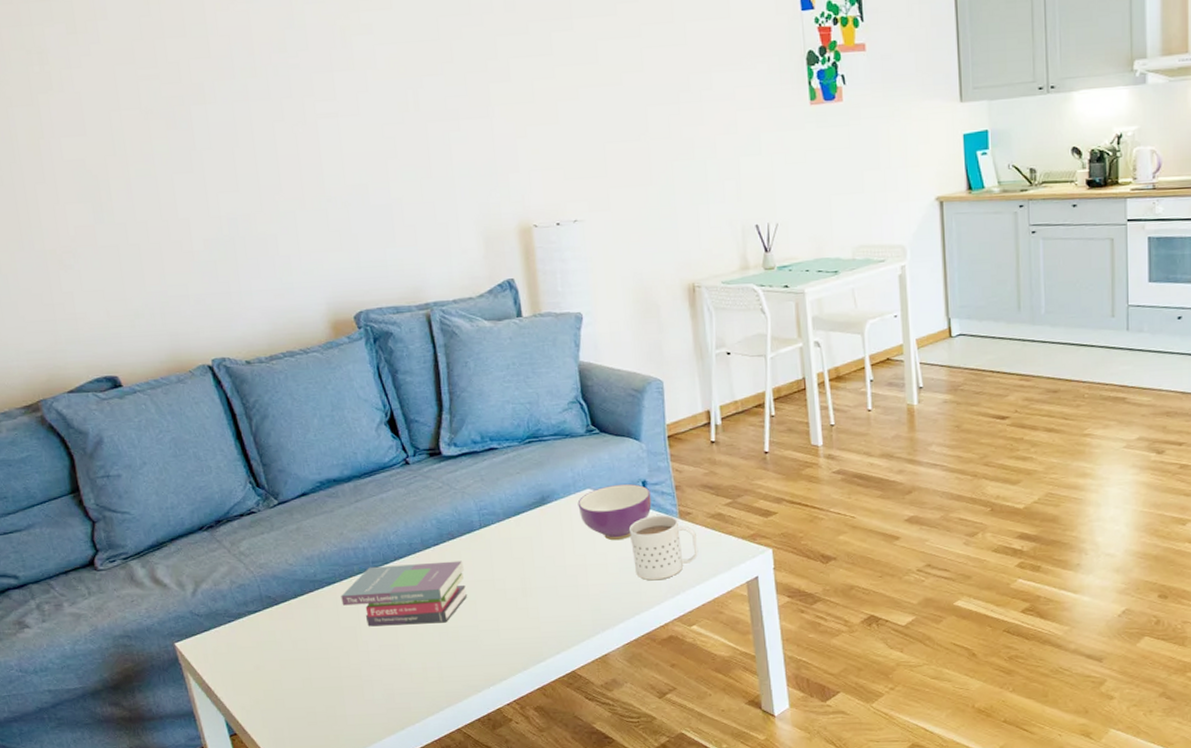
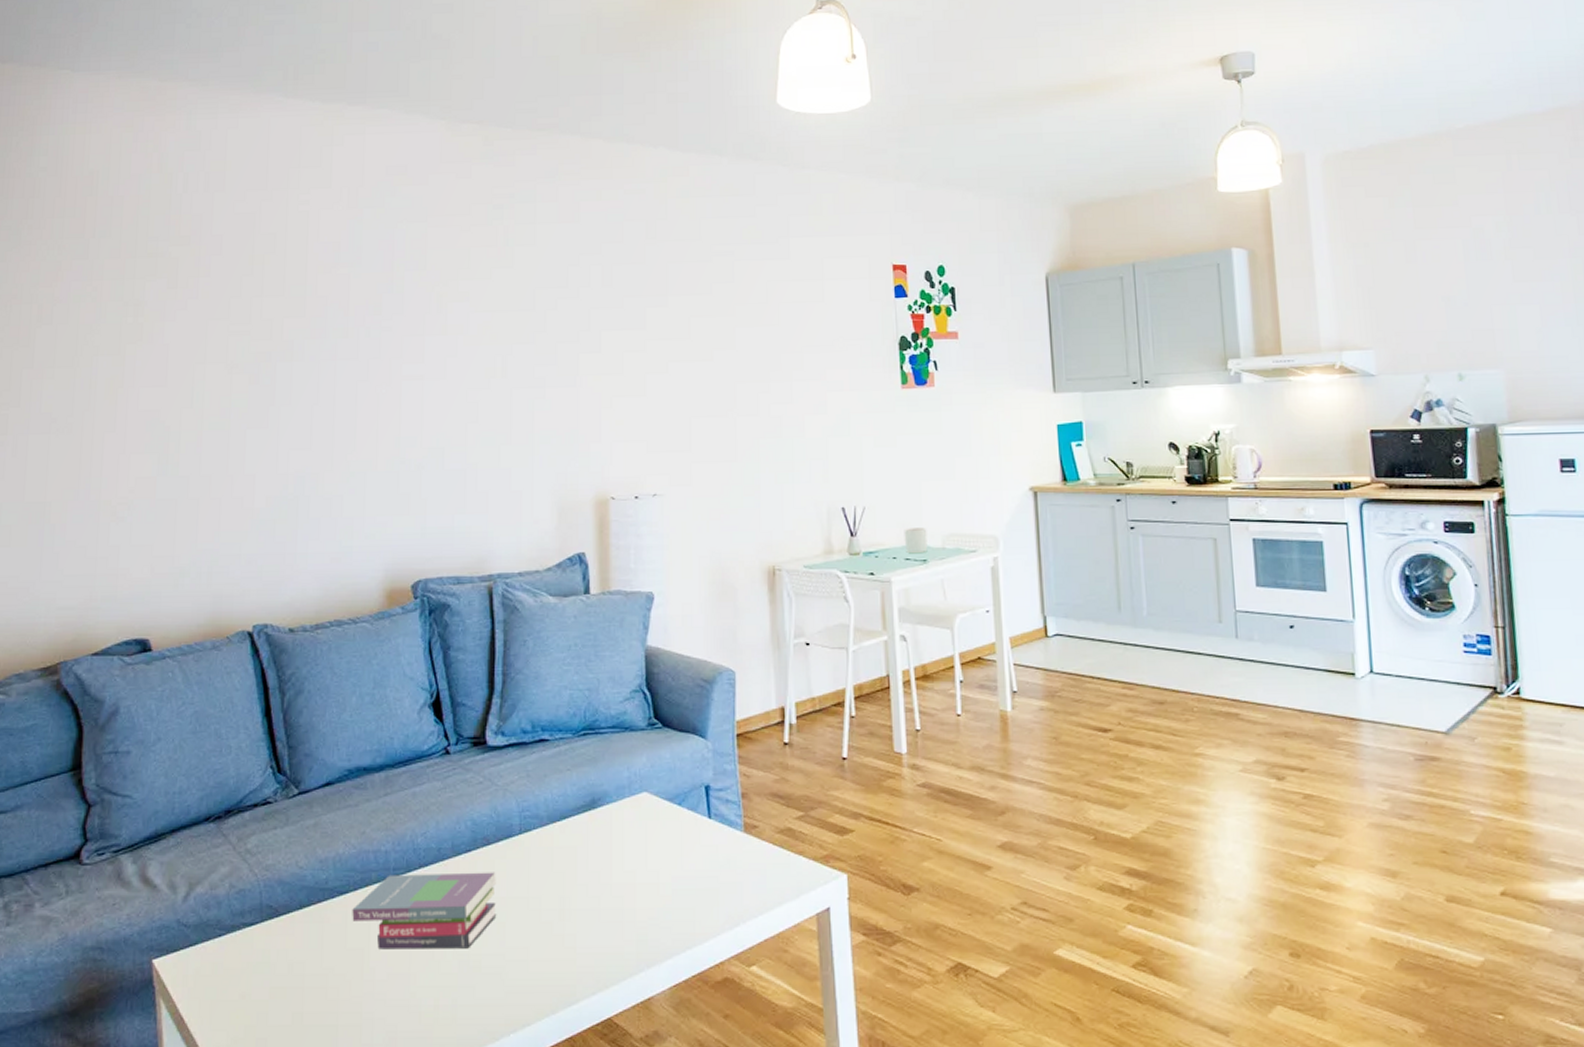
bowl: present [577,483,652,541] -> none [631,788,714,856]
mug: present [628,515,699,581] -> none [686,827,764,907]
mug: none [815,240,839,266] -> present [904,527,928,554]

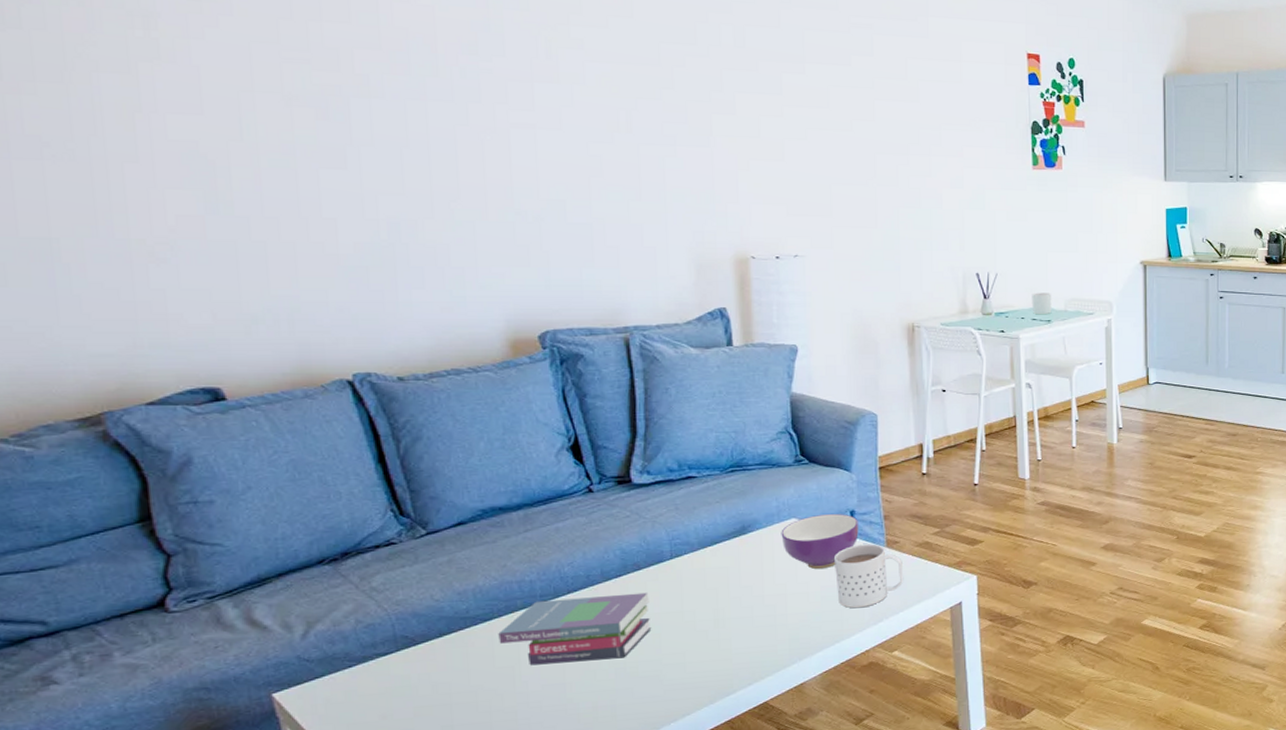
bowl: none [631,788,714,856] -> present [781,513,859,570]
mug: none [686,827,764,907] -> present [833,544,904,609]

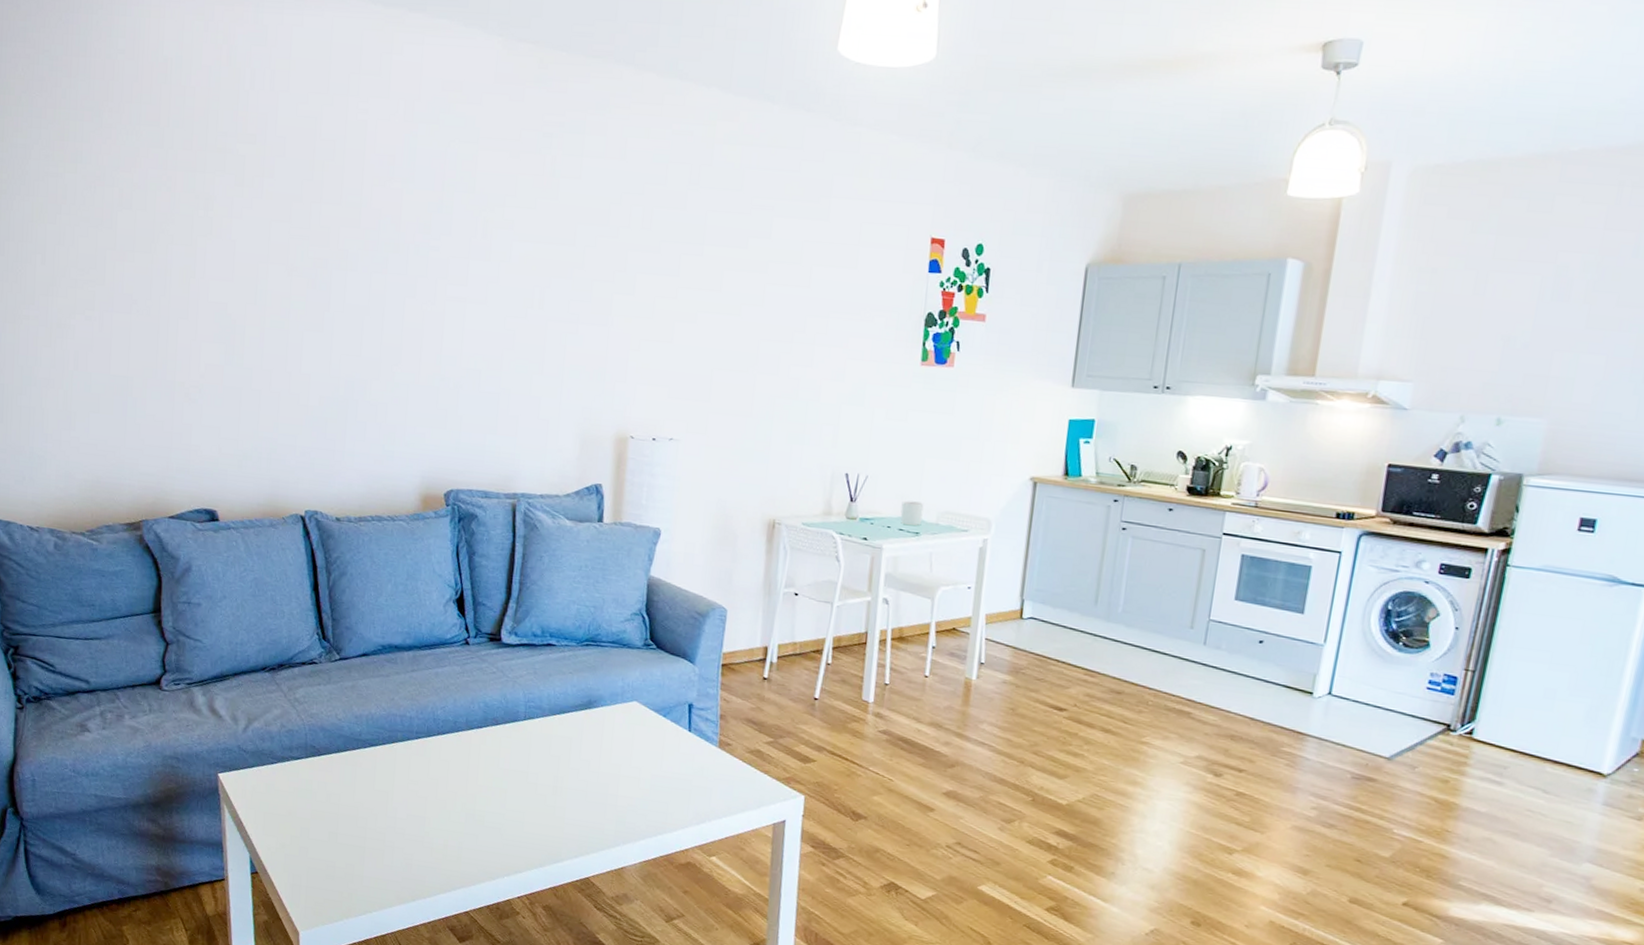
books: present [498,592,652,666] -> none [380,736,502,805]
bowl: present [781,513,859,570] -> none [622,702,695,758]
mug: present [833,544,904,609] -> none [666,739,732,805]

